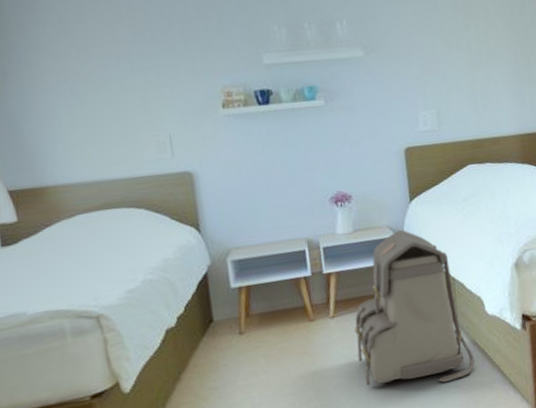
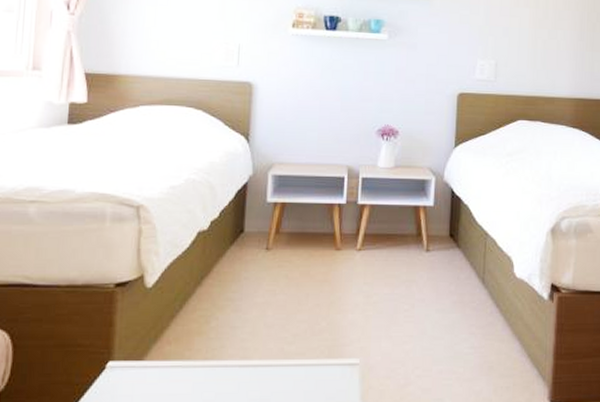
backpack: present [354,230,475,385] -> none [377,174,496,340]

